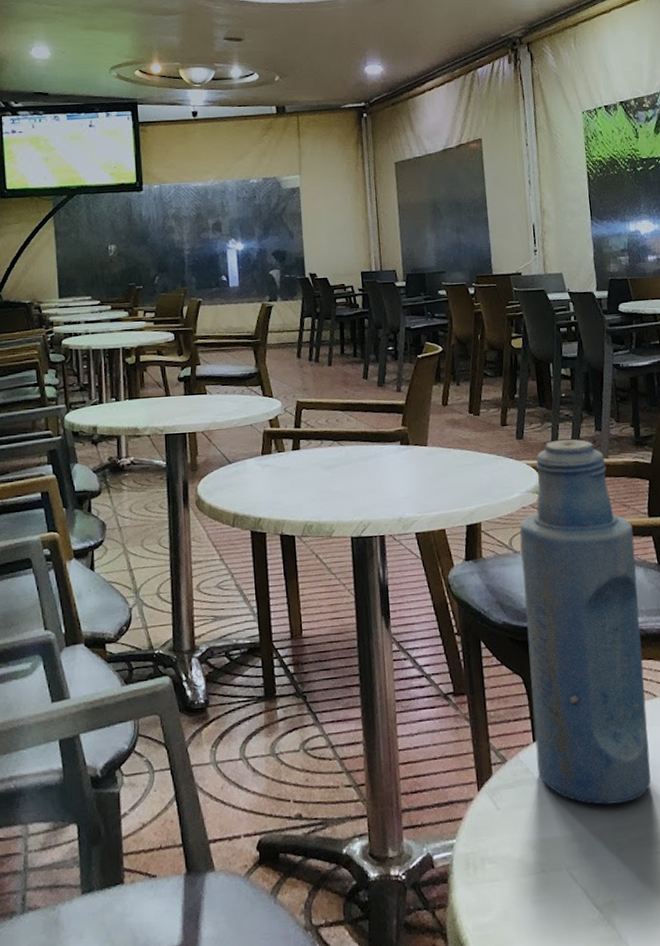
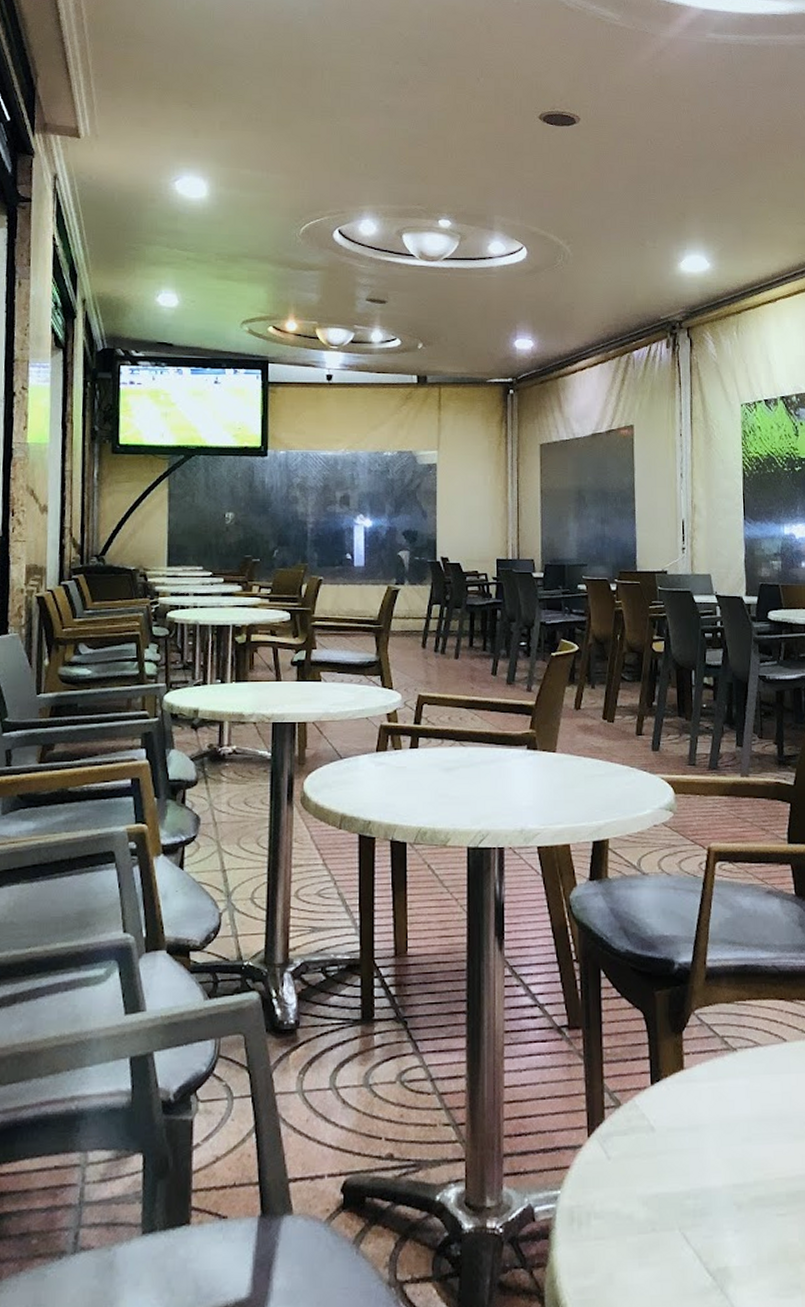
bottle: present [519,439,651,805] -> none [649,753,776,1159]

